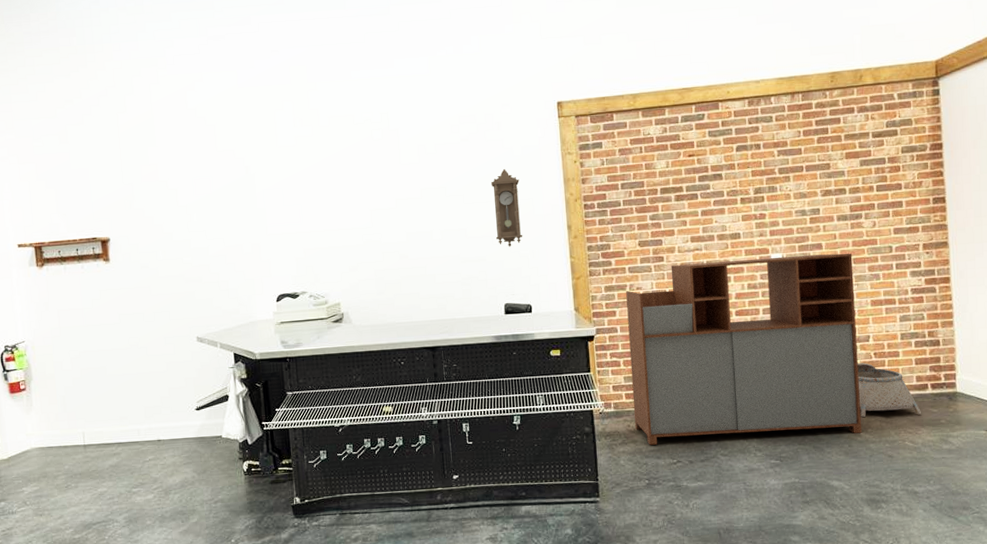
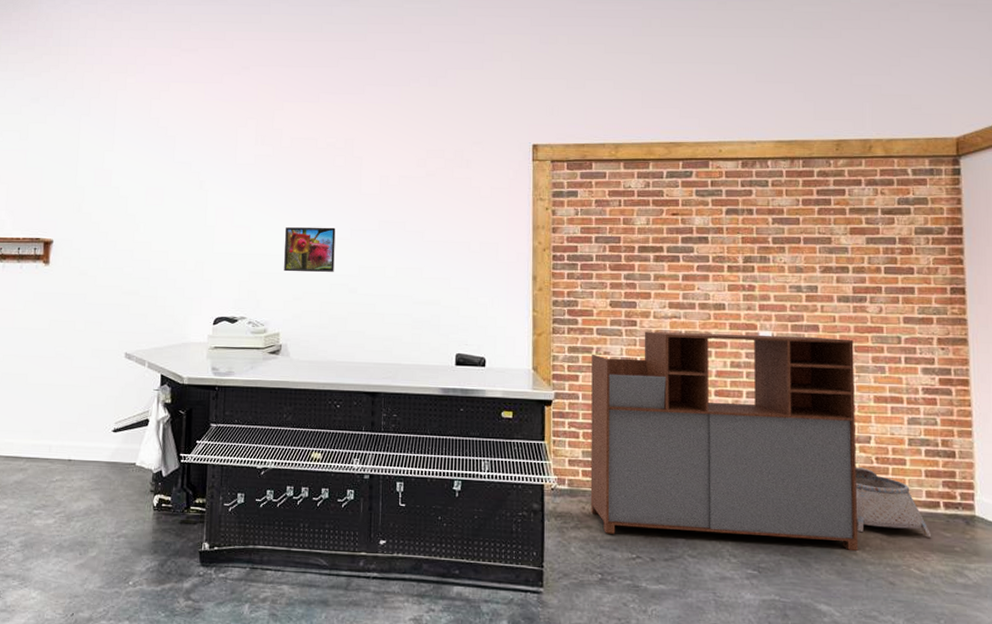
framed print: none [333,199,384,245] -> present [284,227,336,273]
pendulum clock: present [490,168,523,247] -> none [453,208,485,293]

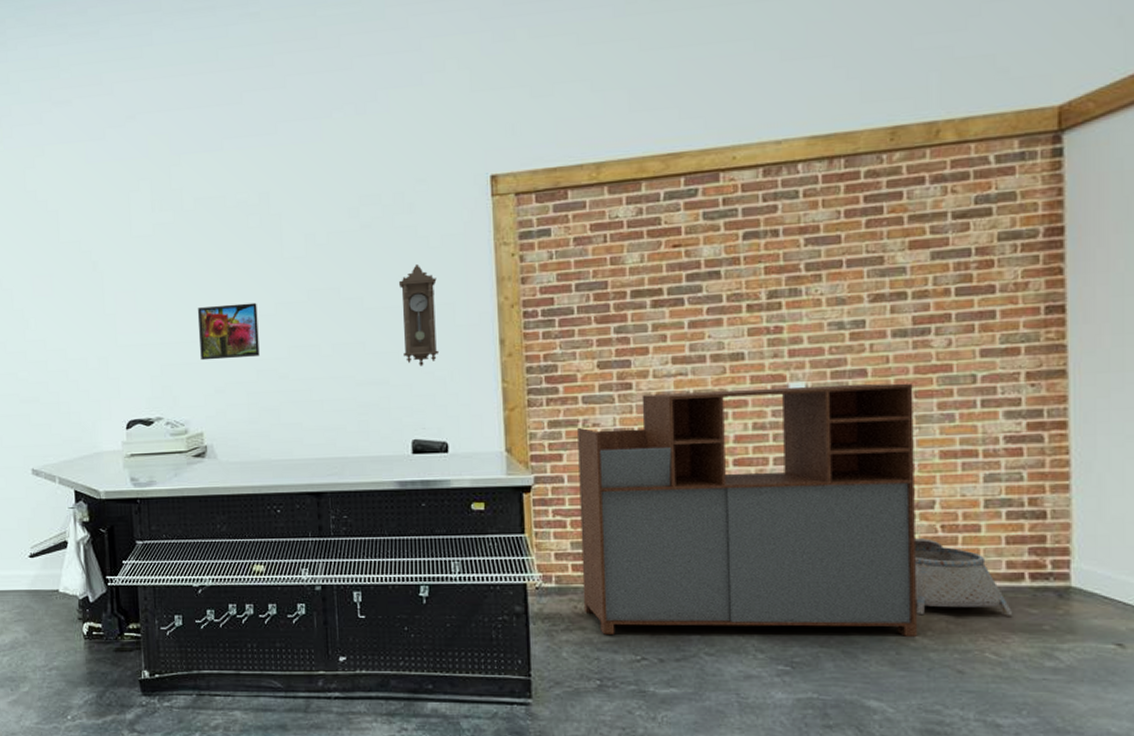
pendulum clock: none [453,208,485,293] -> present [398,263,440,366]

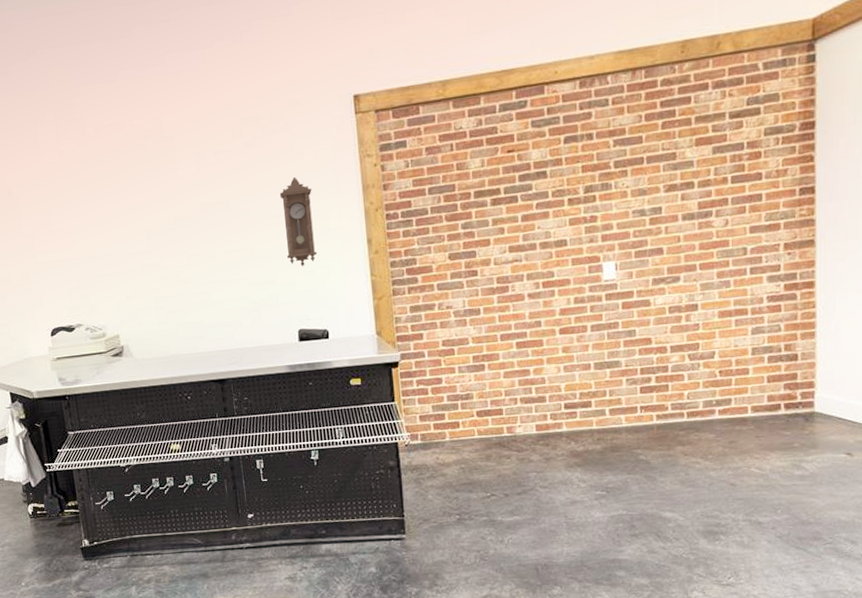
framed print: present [197,302,260,361] -> none [105,218,163,272]
storage cabinet: present [577,383,917,636] -> none [434,258,701,478]
basket: present [914,537,1013,616] -> none [698,382,772,443]

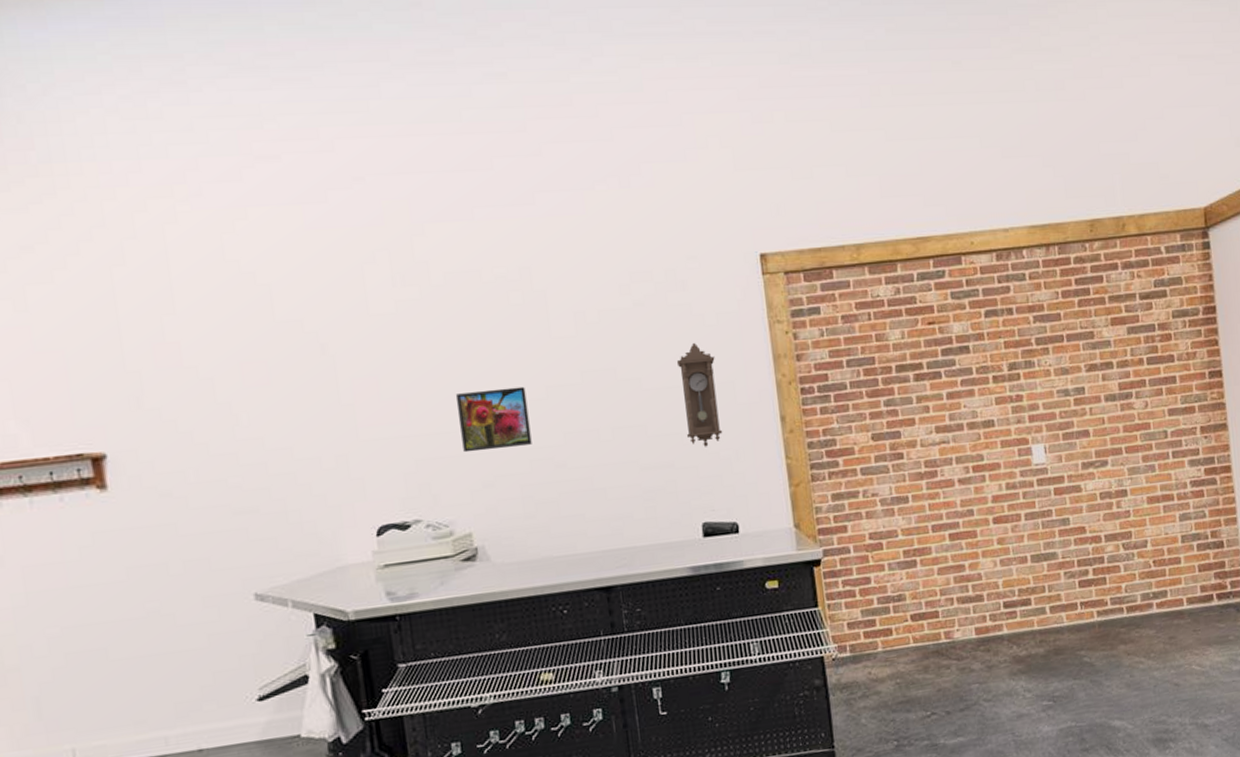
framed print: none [105,218,163,272] -> present [455,386,532,453]

